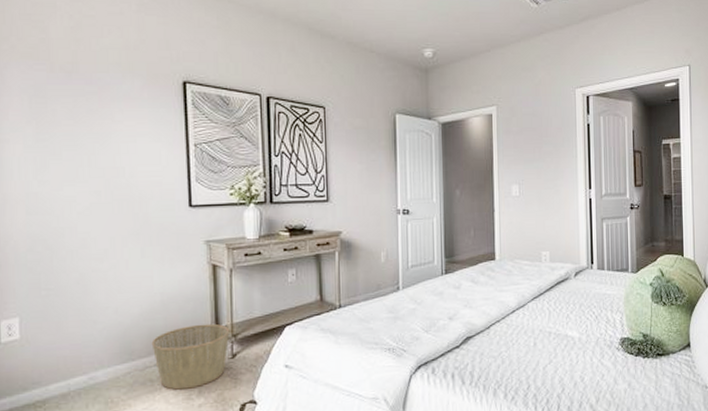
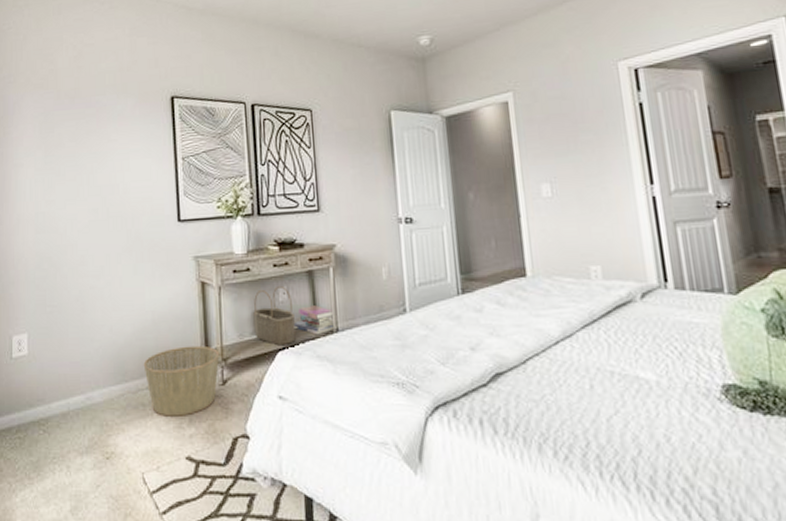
wicker basket: none [263,267,302,322] -> present [253,285,296,346]
books: none [300,285,338,311] -> present [293,305,335,335]

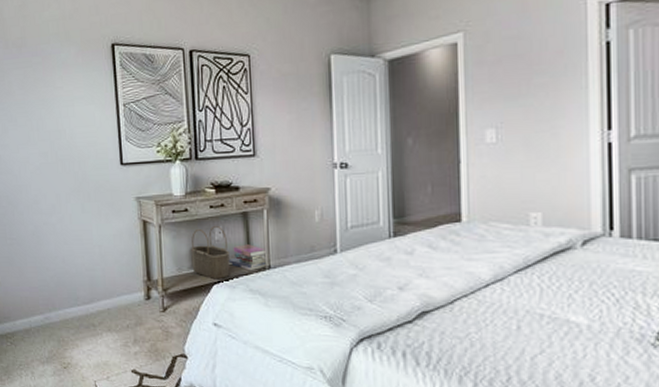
basket: present [143,345,220,417] -> none [93,277,160,337]

